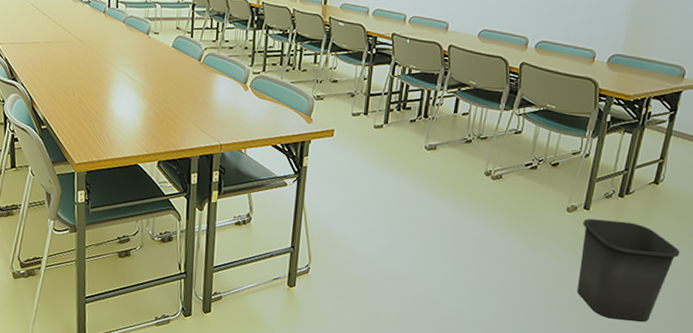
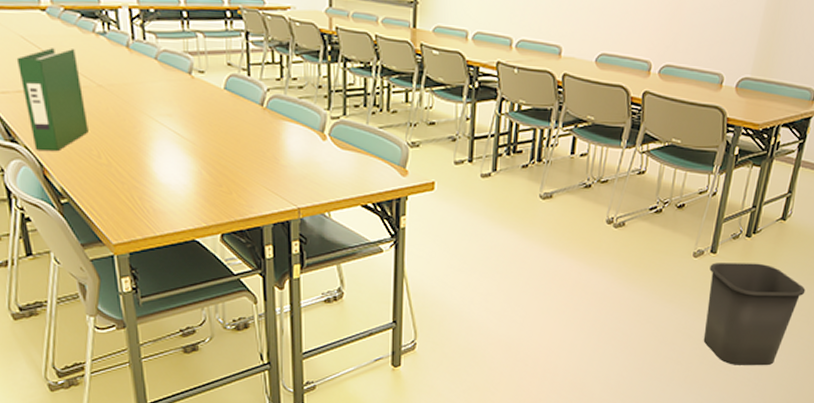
binder: none [24,12,69,88] -> present [16,48,89,150]

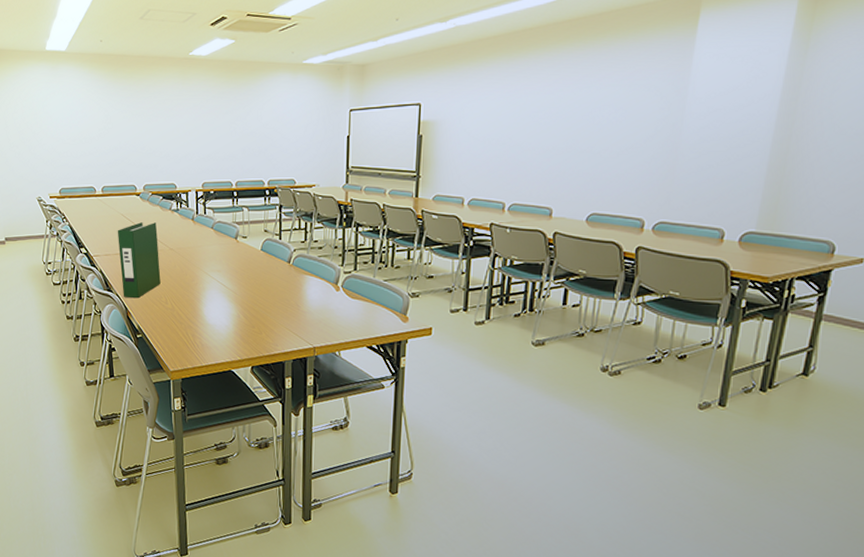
waste bin: present [703,263,806,365] -> none [714,416,839,532]

